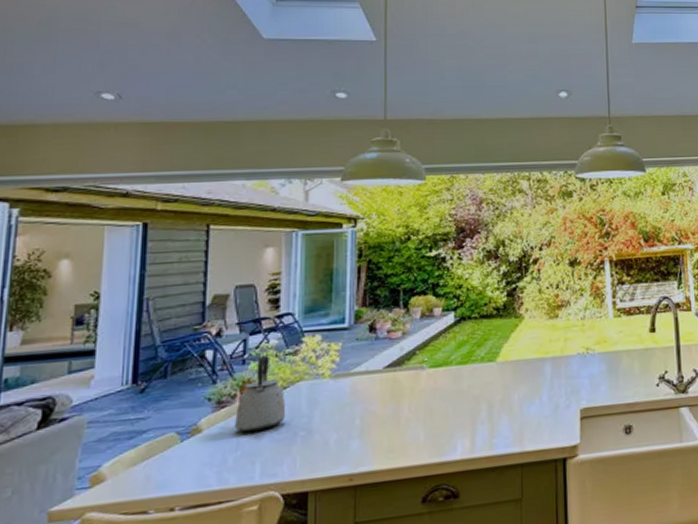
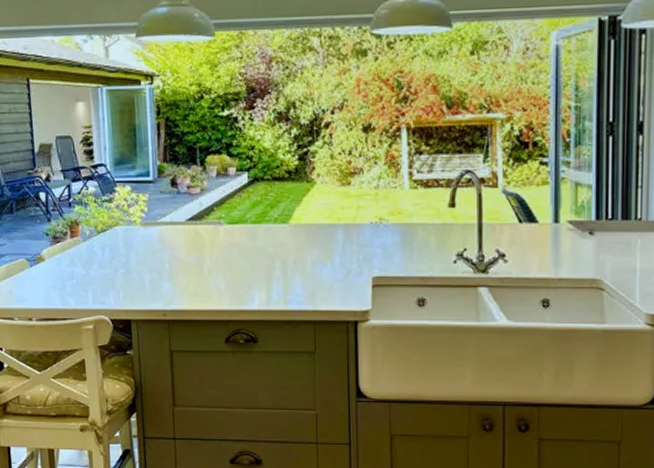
kettle: present [235,356,286,432] -> none [68,201,108,265]

